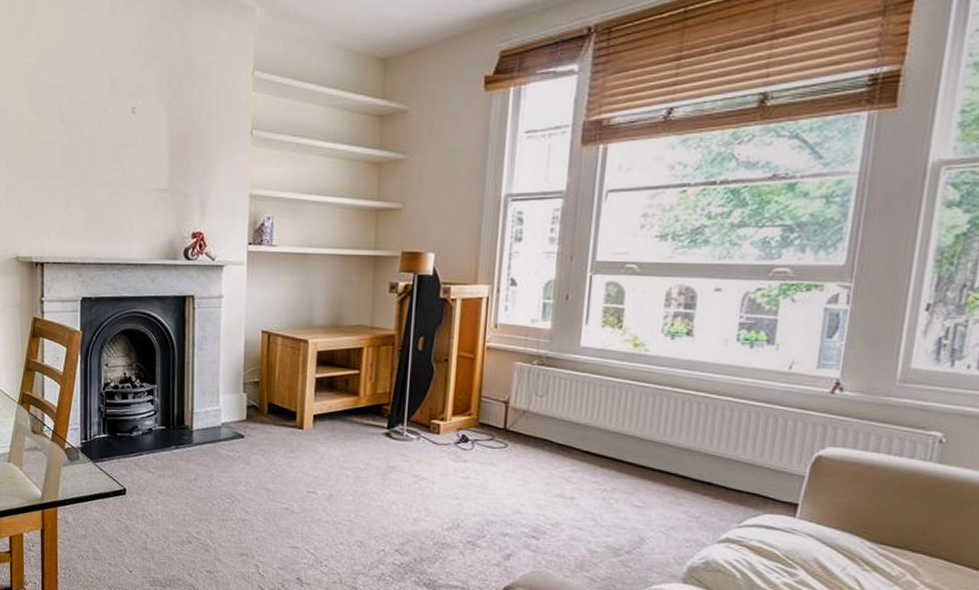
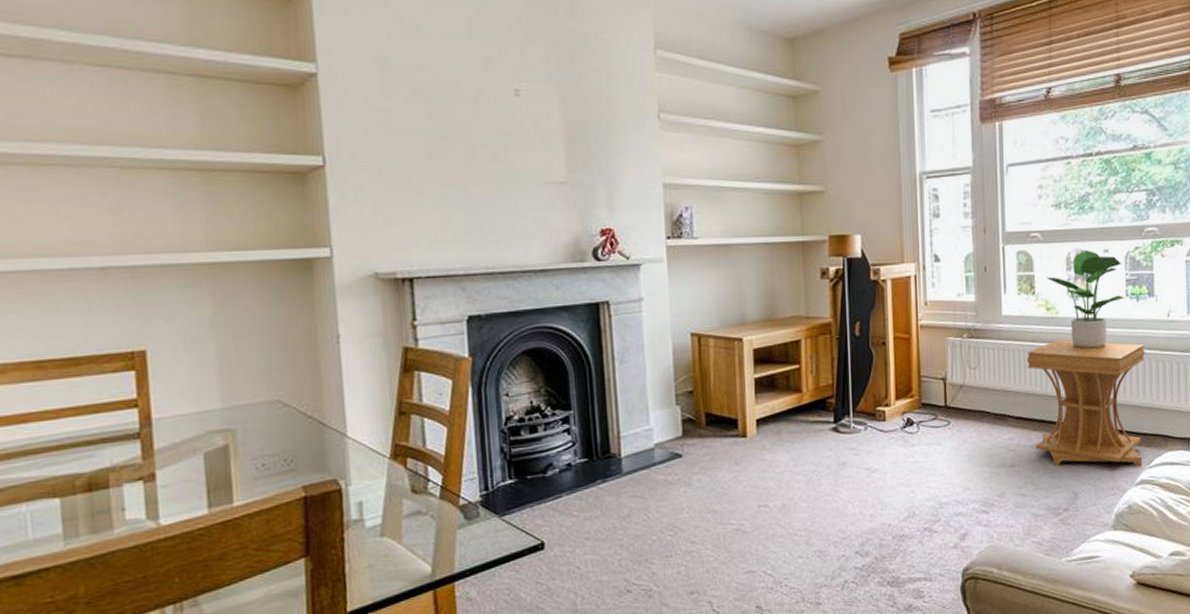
side table: none [601,378,753,524] -> present [1026,339,1145,467]
potted plant: none [638,287,736,392] -> present [1047,250,1124,349]

